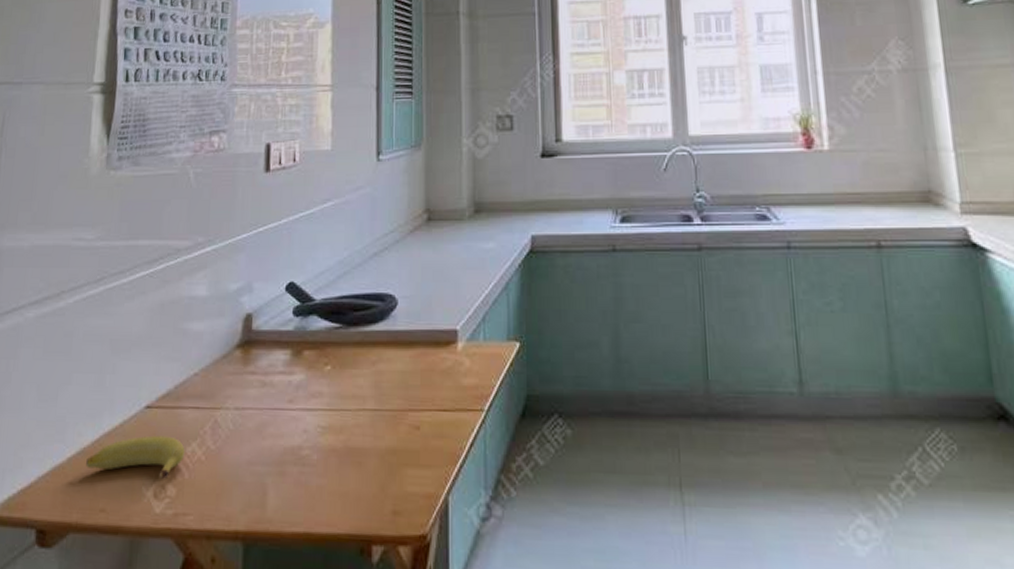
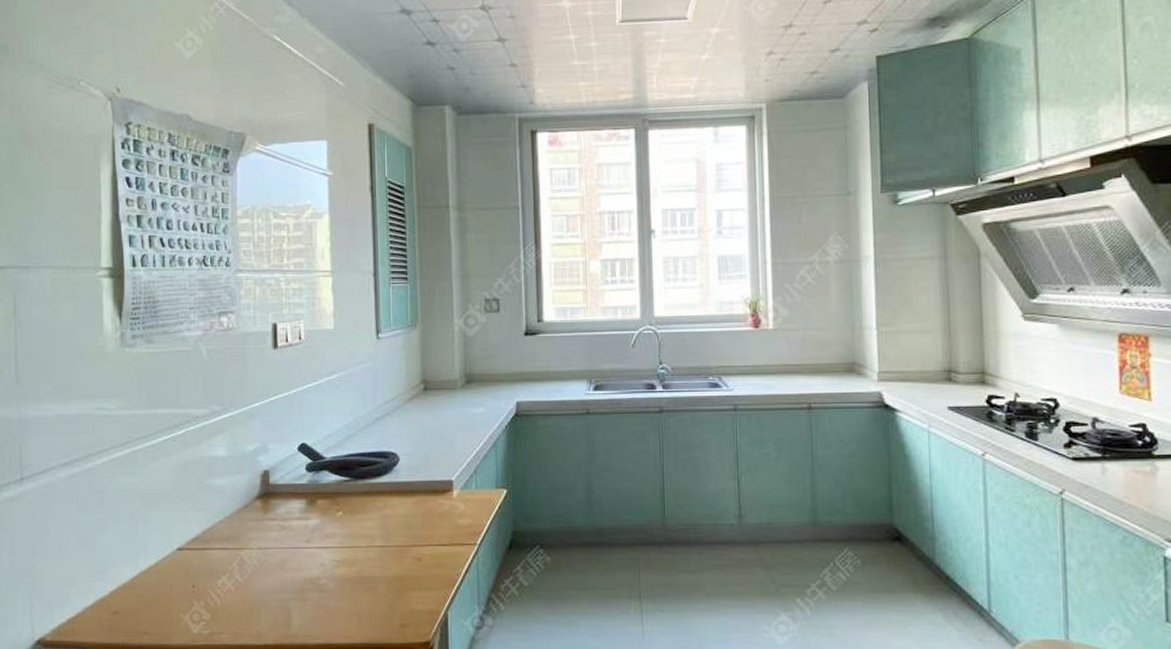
banana: present [86,435,185,479] -> none [127,572,216,606]

